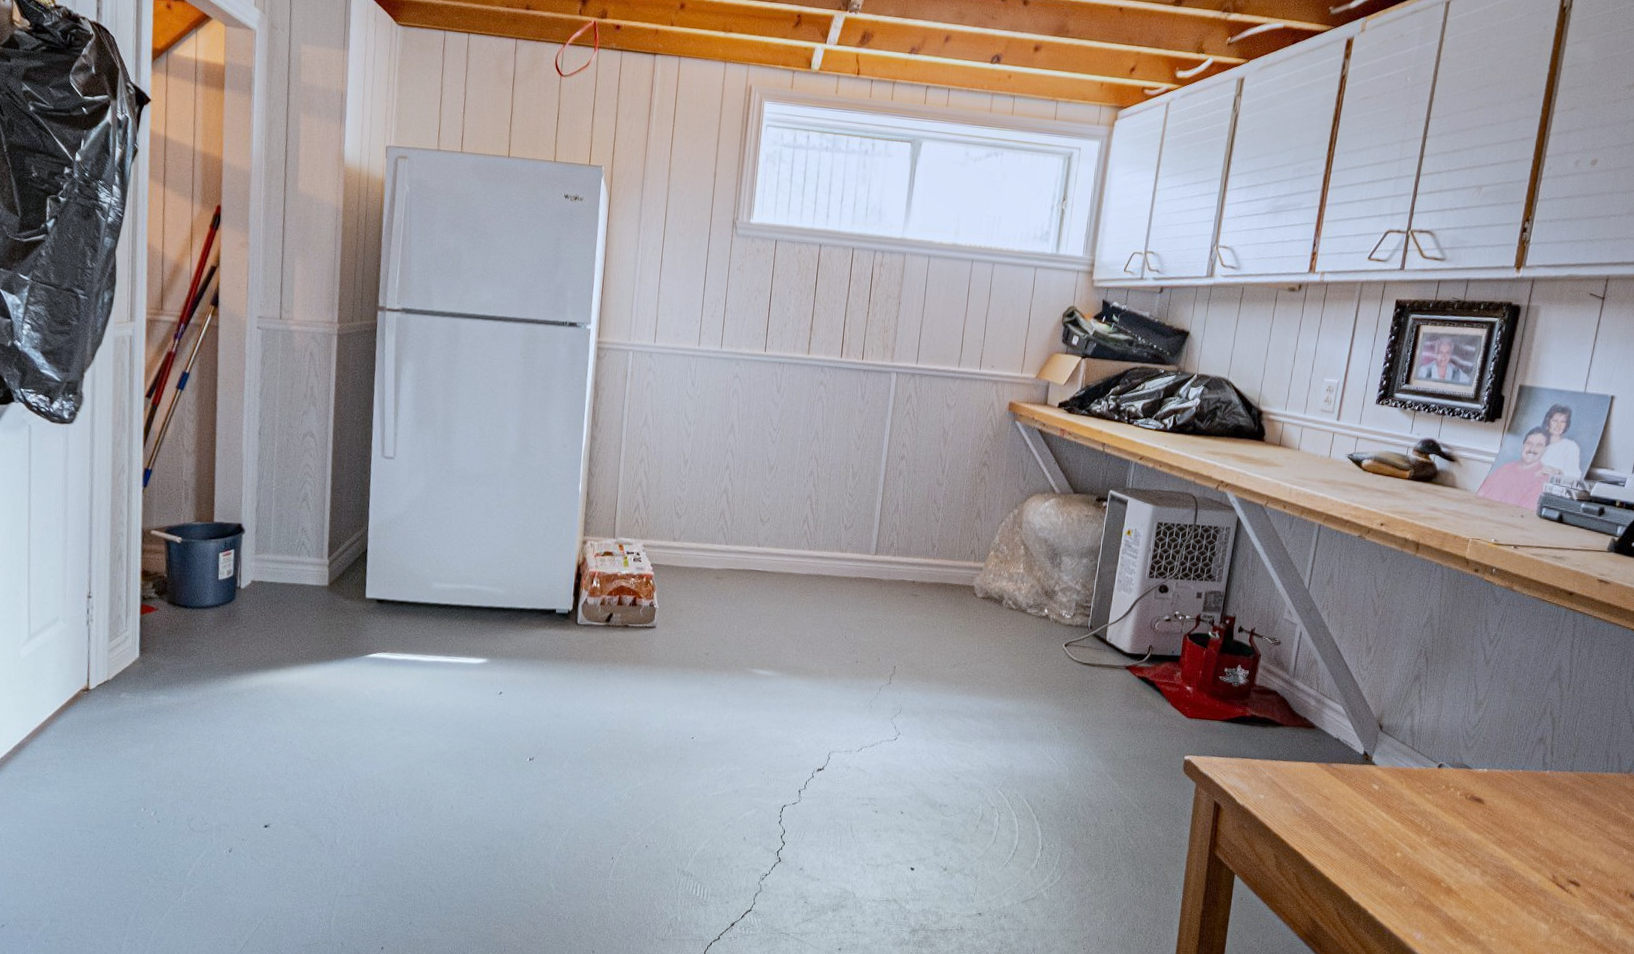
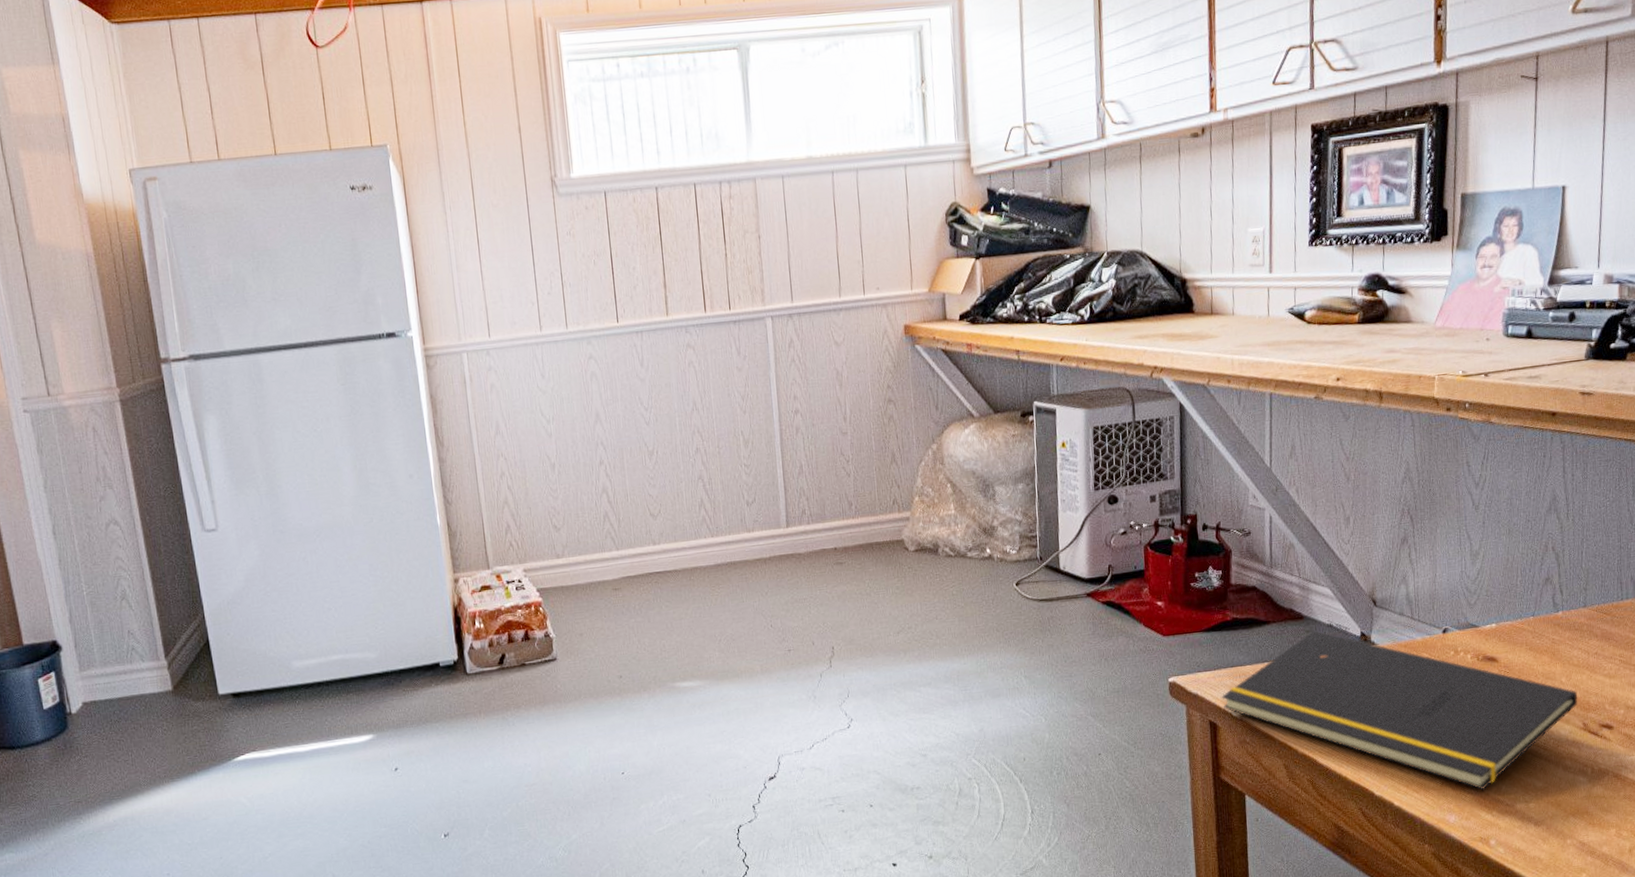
notepad: none [1228,741,1552,917] -> present [1222,631,1578,790]

